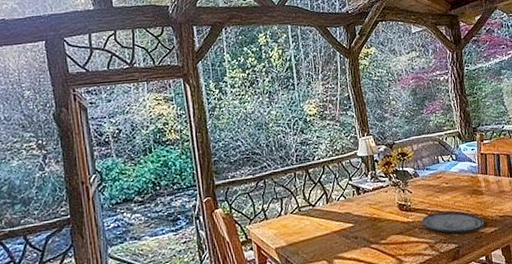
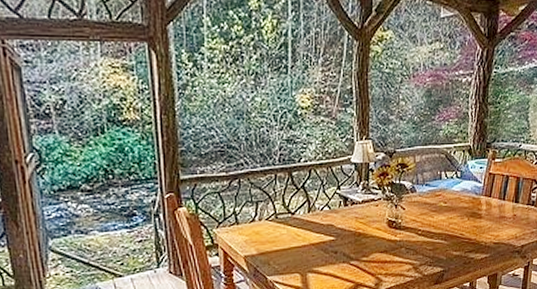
plate: present [421,211,485,234] -> none [409,233,477,258]

